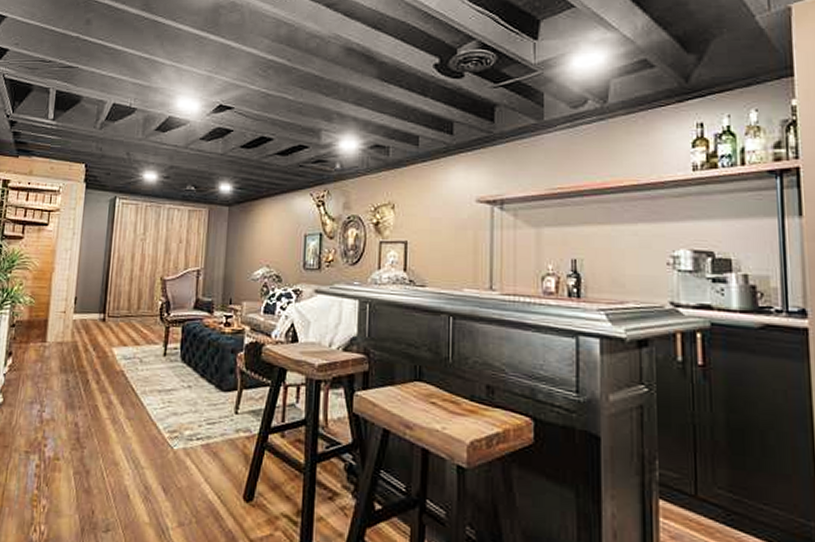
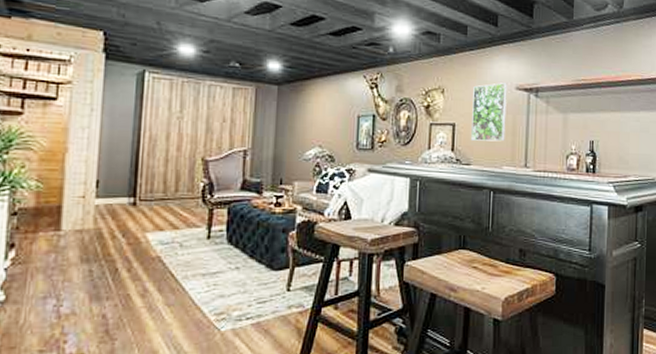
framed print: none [426,195,466,261] -> present [471,83,507,142]

